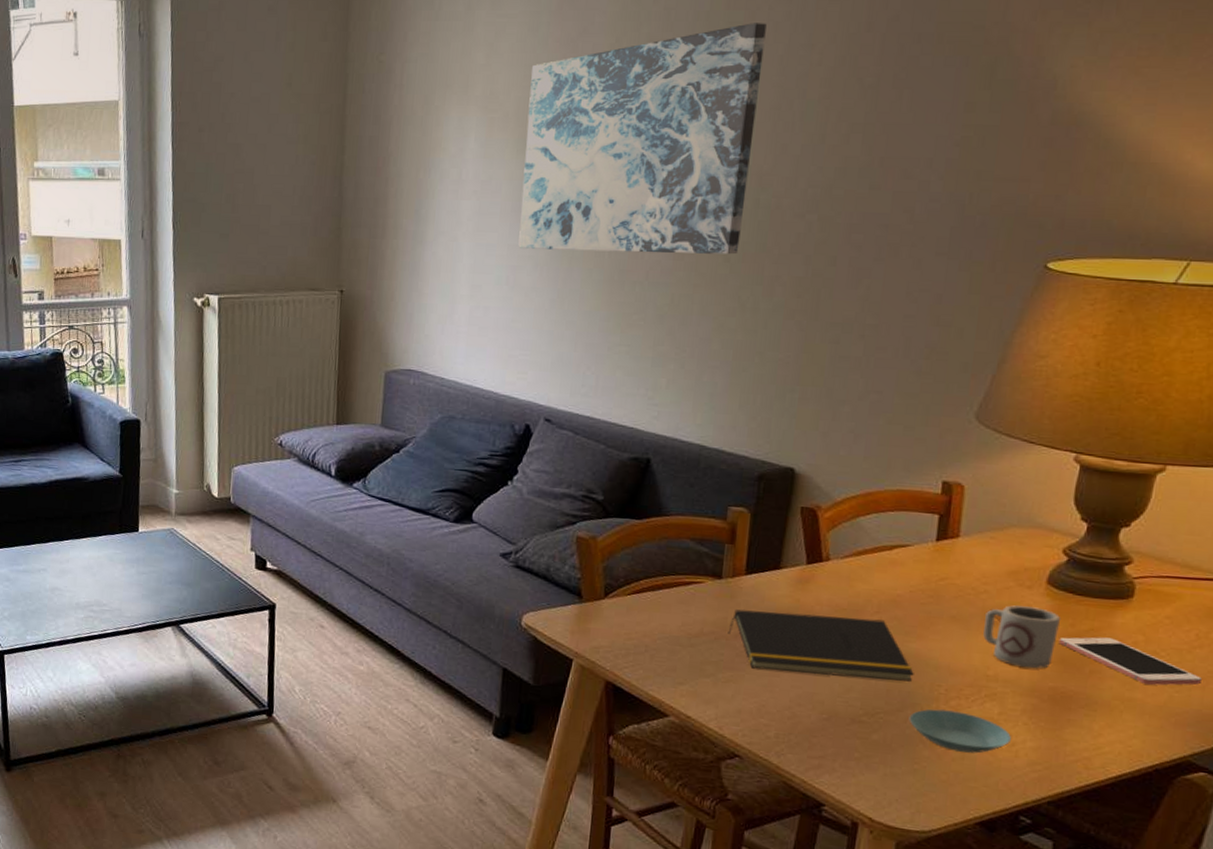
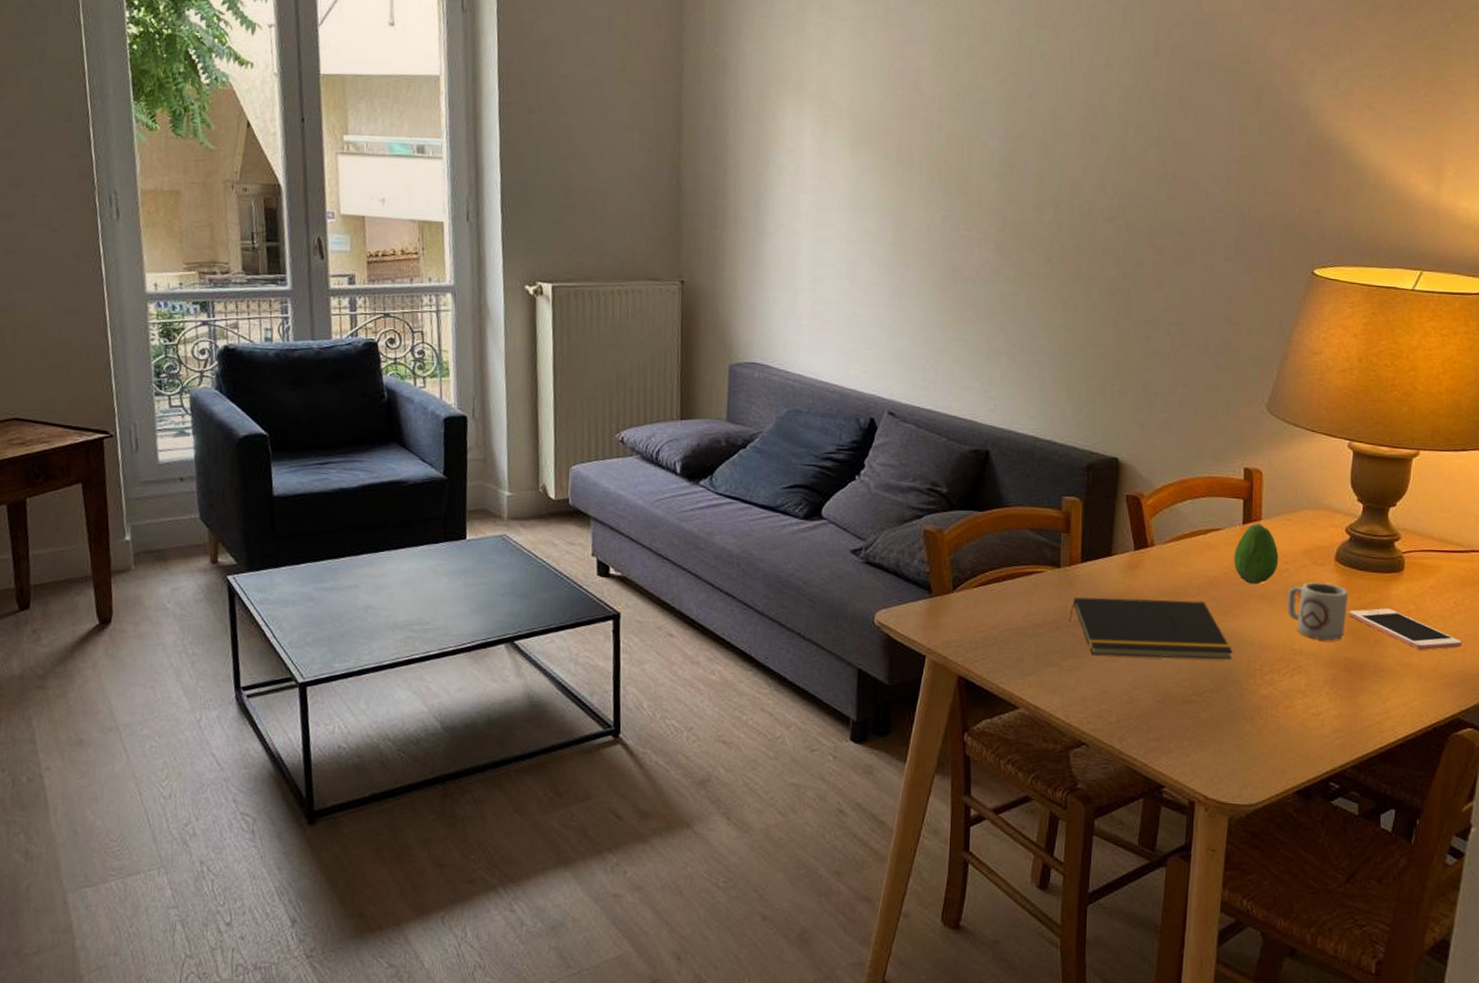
wall art: present [518,23,767,255] -> none [856,42,1071,255]
saucer: present [909,709,1012,754] -> none [1231,684,1318,725]
fruit: none [922,540,978,605] -> present [1233,523,1279,585]

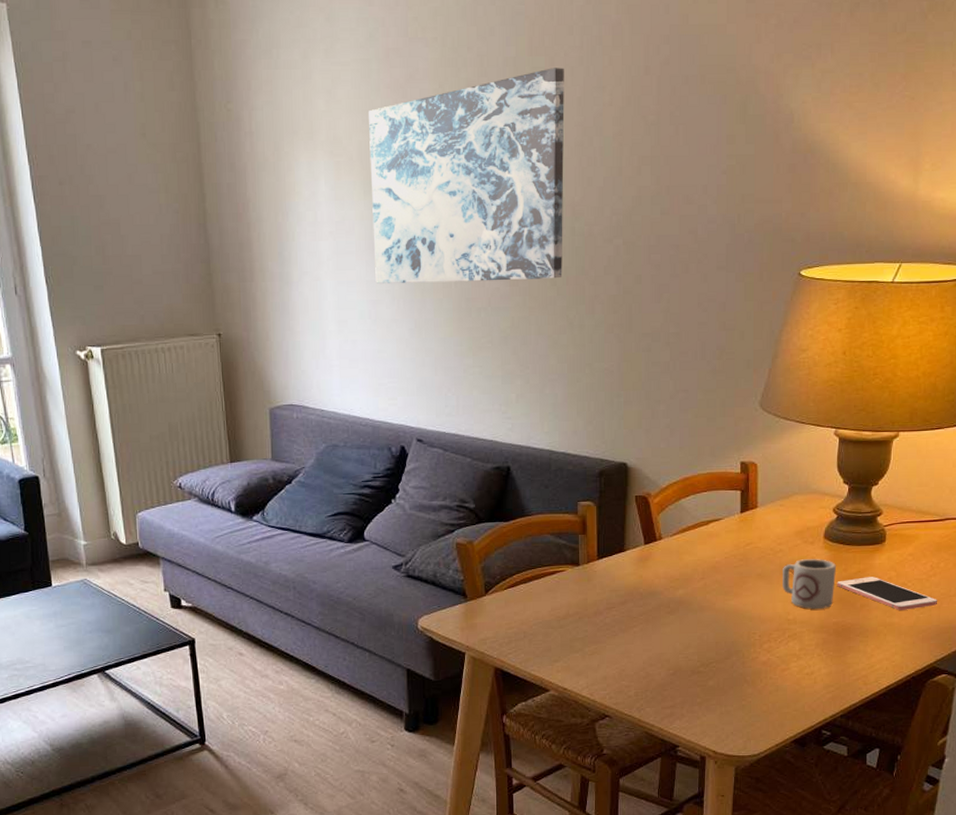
wall art: none [856,42,1071,255] -> present [369,68,565,284]
notepad: present [1068,597,1233,660] -> none [589,584,735,640]
fruit: present [1233,523,1279,585] -> none [733,511,774,566]

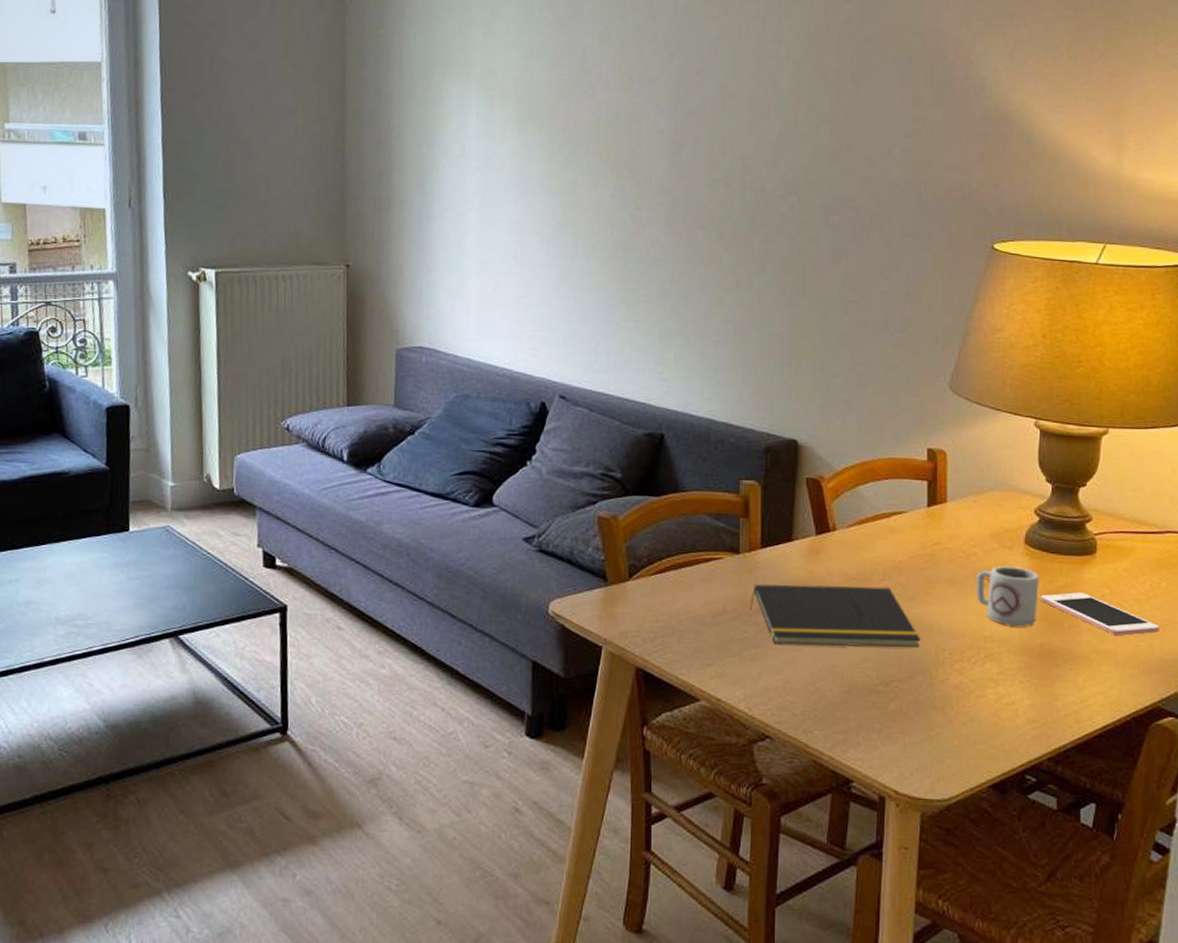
wall art: present [369,68,565,284] -> none [524,18,739,233]
notepad: none [589,584,735,640] -> present [749,584,921,648]

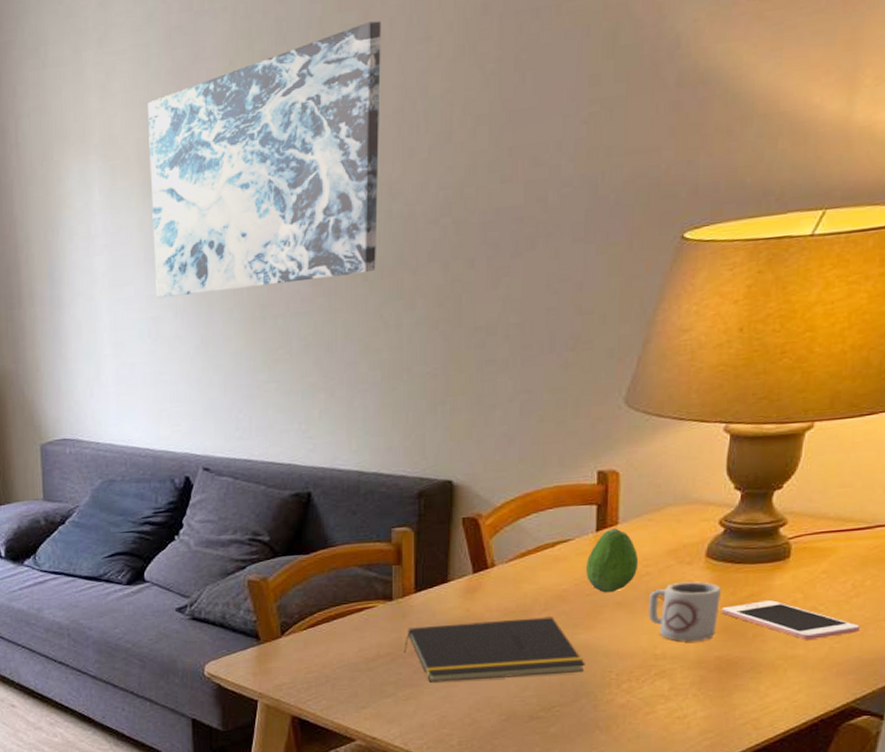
wall art: none [524,18,739,233] -> present [148,20,381,298]
fruit: none [918,505,966,569] -> present [585,528,639,593]

